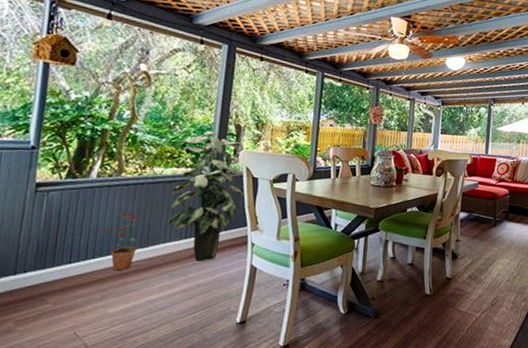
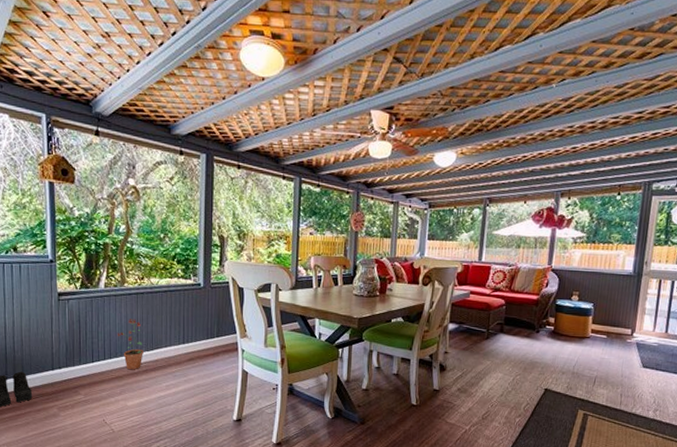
indoor plant: present [166,130,245,261] -> none [166,242,232,364]

